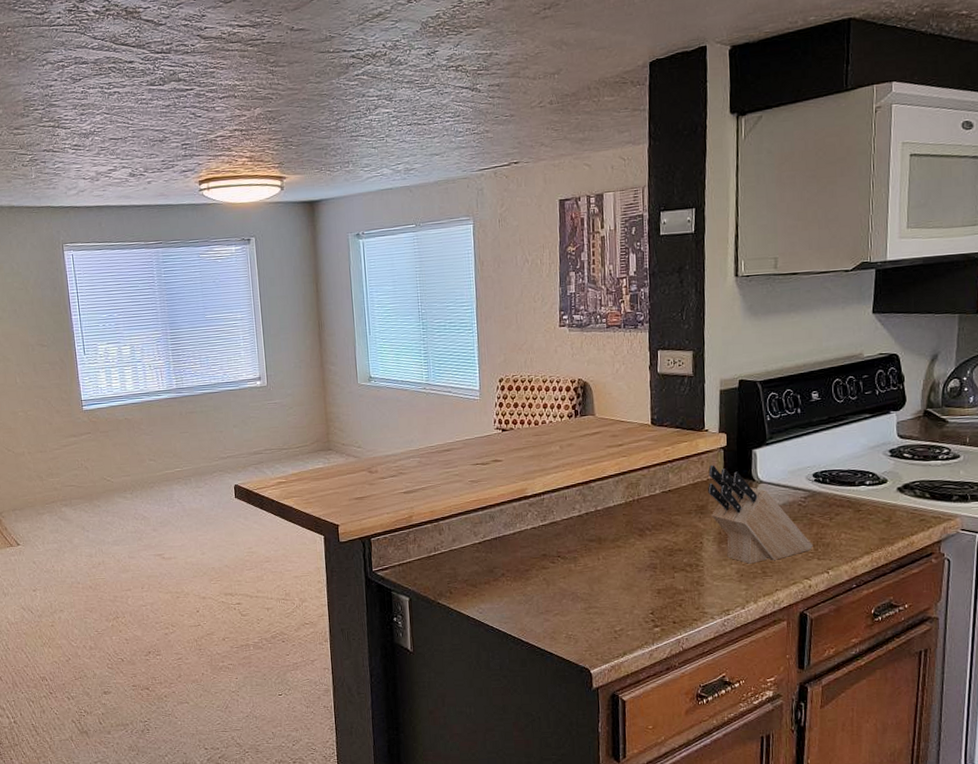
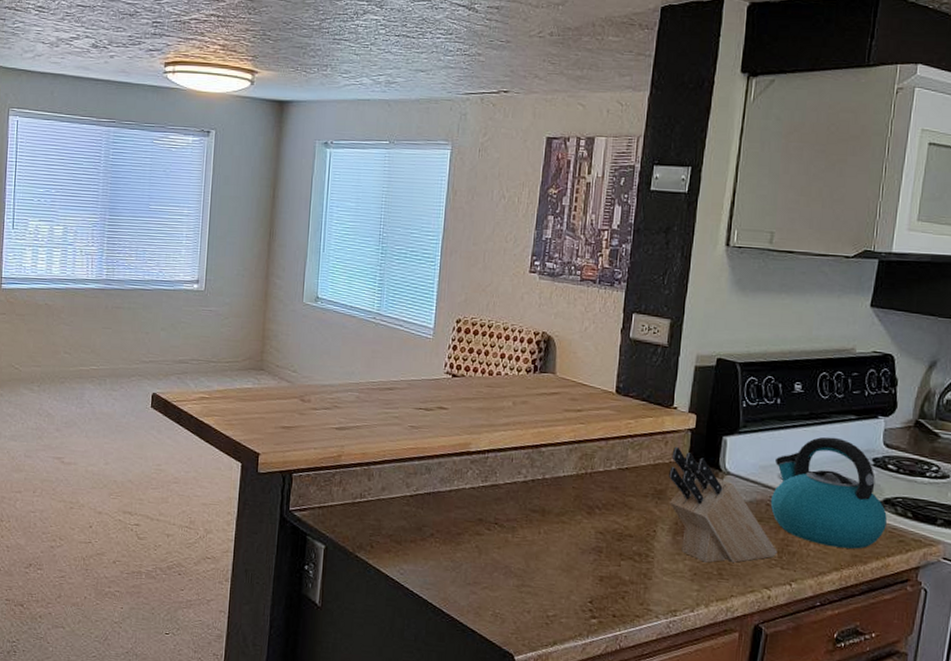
kettle: none [801,436,908,534] -> present [770,437,887,549]

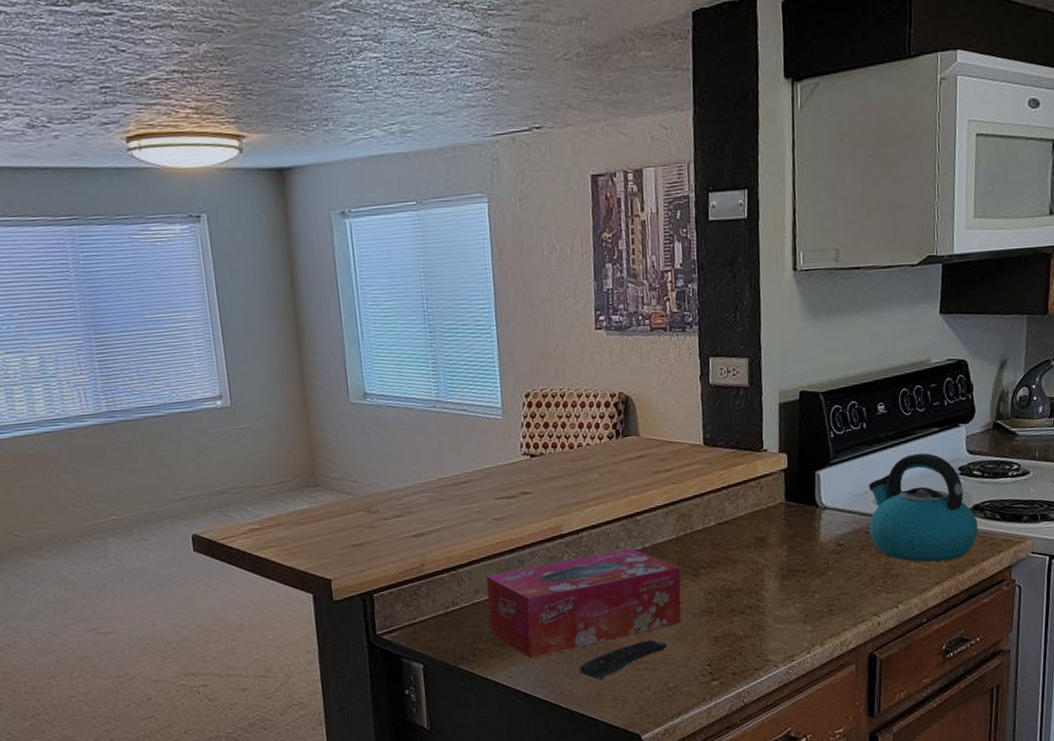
tissue box: none [389,476,575,561] -> present [486,548,682,659]
remote control: none [465,565,553,595] -> present [579,639,668,681]
knife block: present [669,446,778,563] -> none [768,490,882,602]

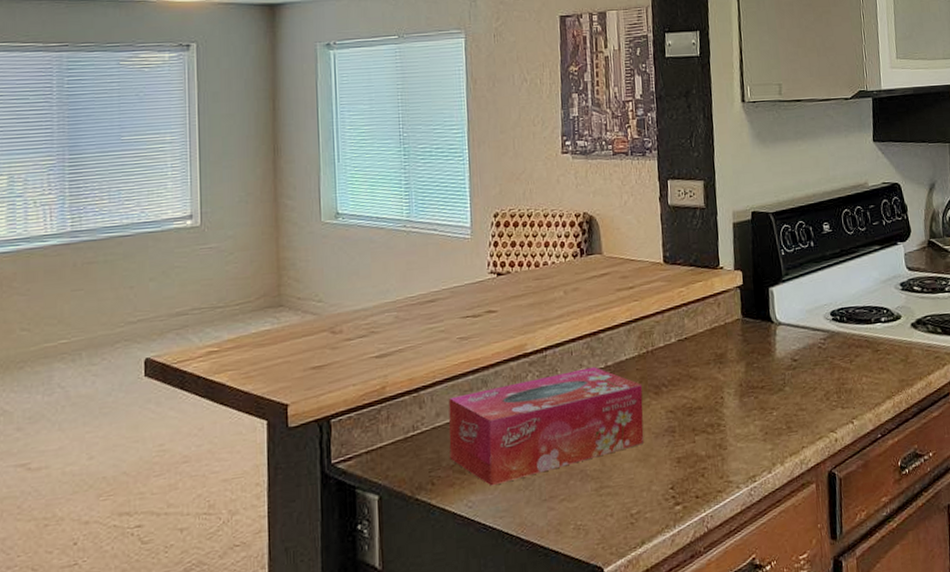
remote control: present [579,639,668,681] -> none [541,462,630,508]
kettle: present [868,452,978,563] -> none [818,269,923,377]

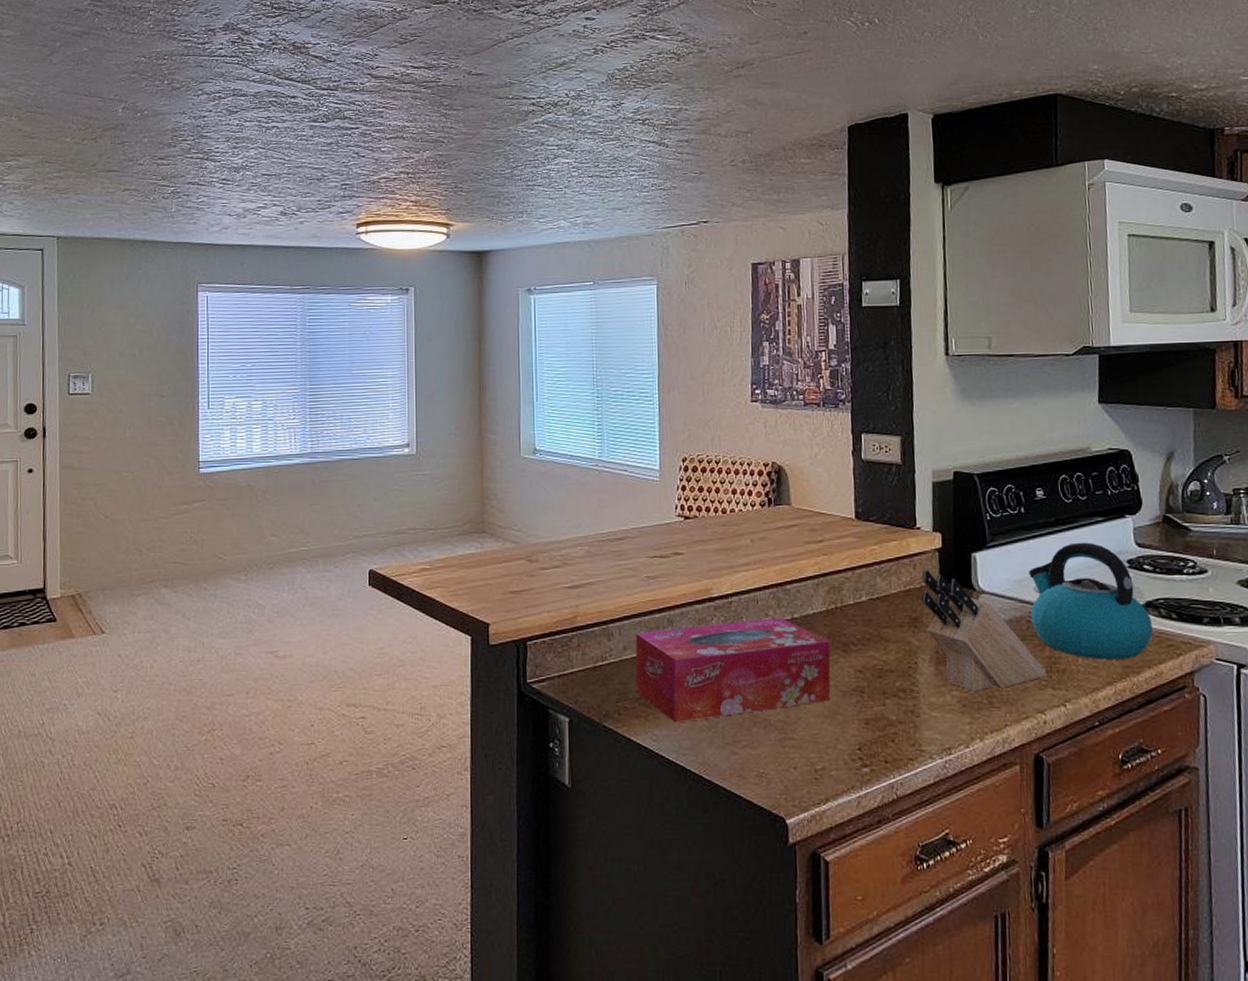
knife block: none [725,306,836,419] -> present [922,569,1046,691]
kettle: none [818,269,923,377] -> present [1028,542,1153,660]

